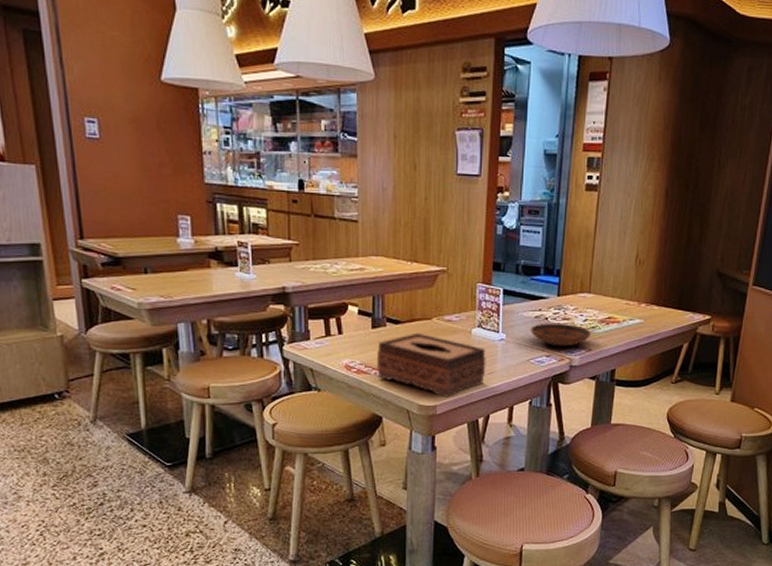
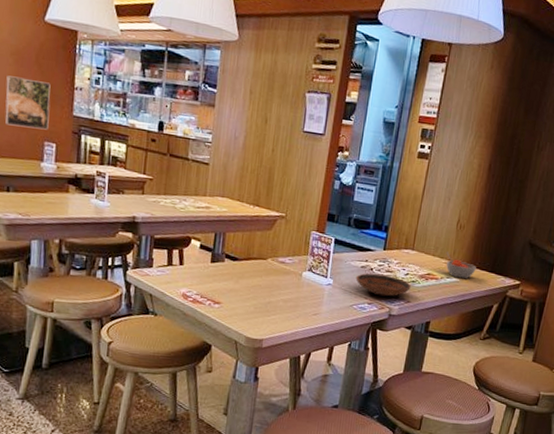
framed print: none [128,146,180,202] -> present [5,75,51,130]
tissue box: present [377,332,486,398] -> none [211,270,313,333]
soup bowl: none [626,291,661,319] -> present [446,251,476,279]

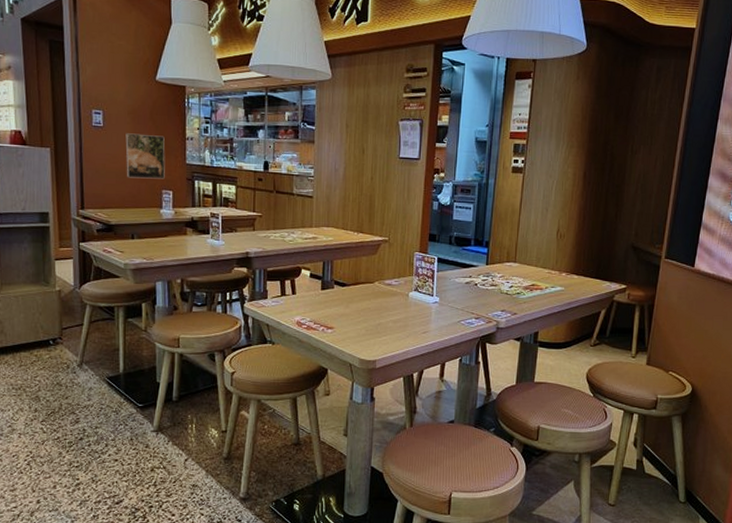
bowl: present [355,273,411,297] -> none [461,289,516,310]
soup bowl: present [446,251,476,279] -> none [548,261,580,287]

